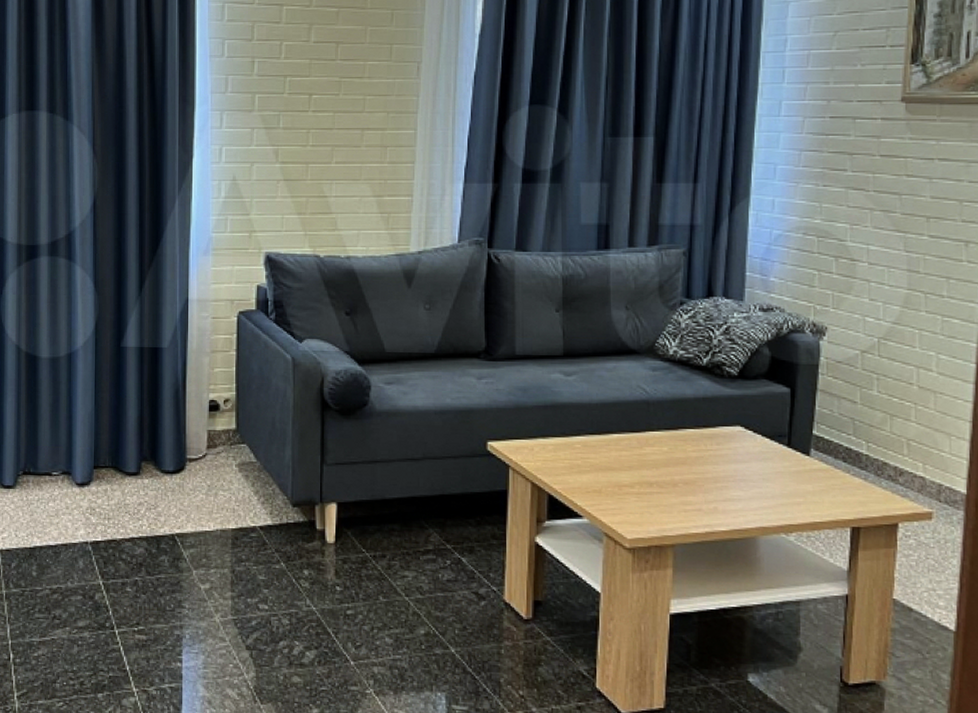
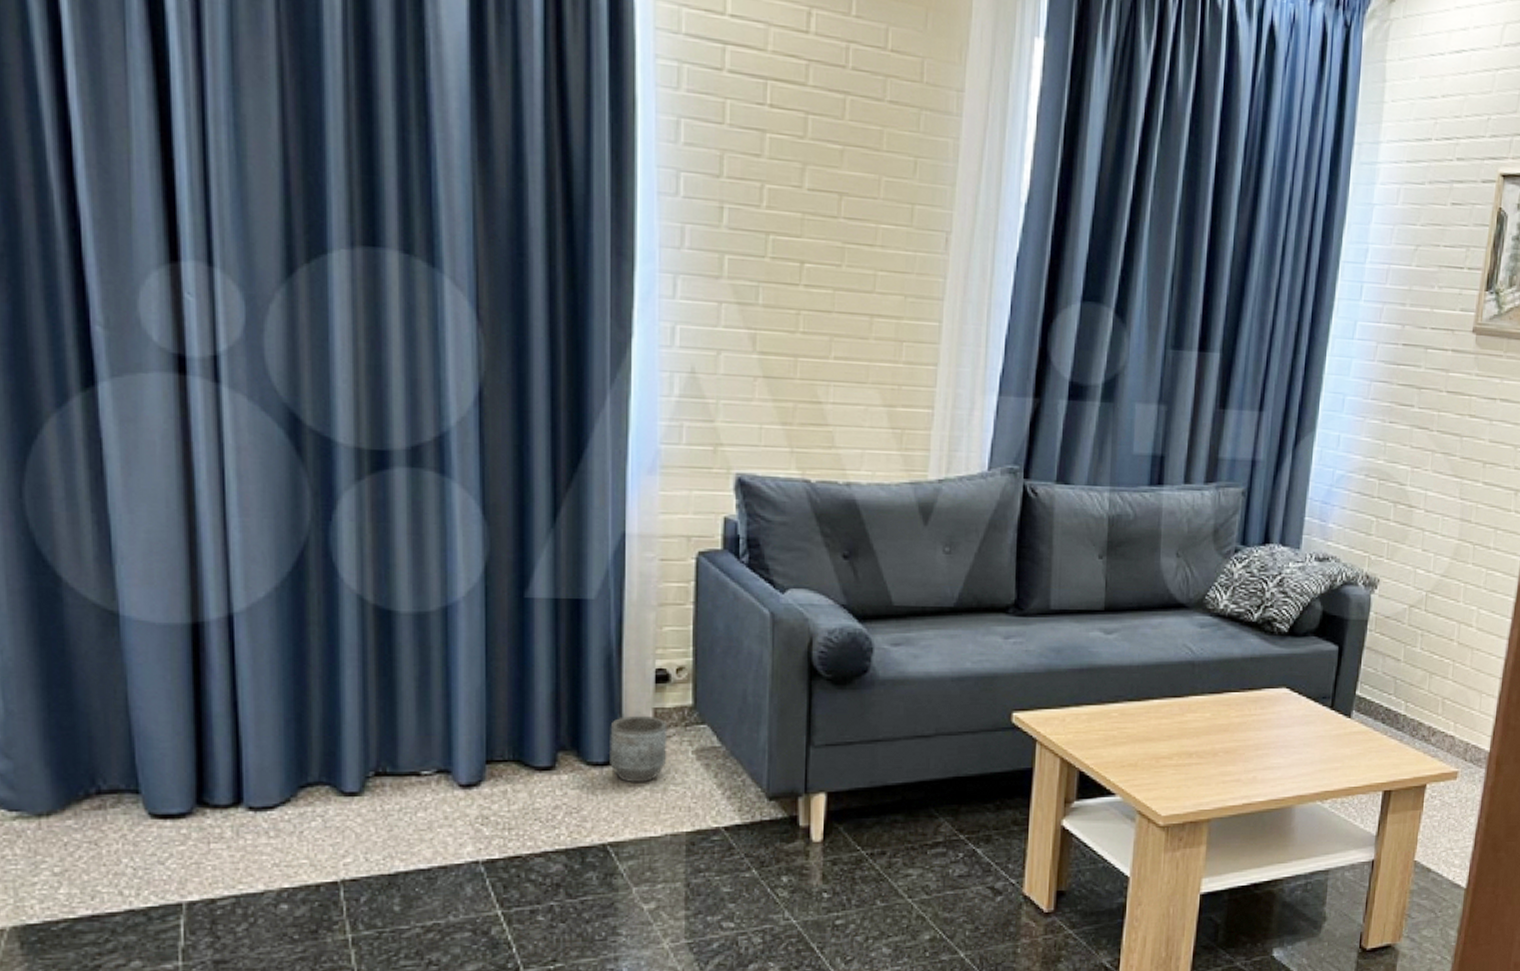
planter: none [177,435,218,488] -> present [610,715,668,783]

